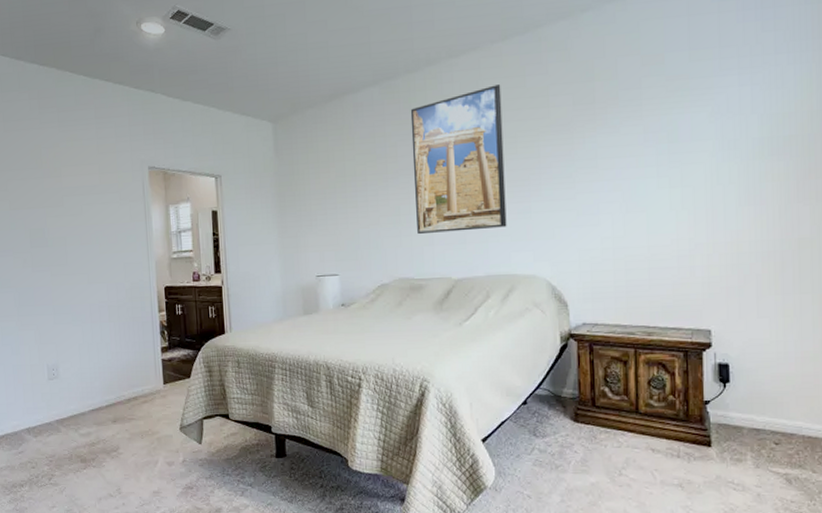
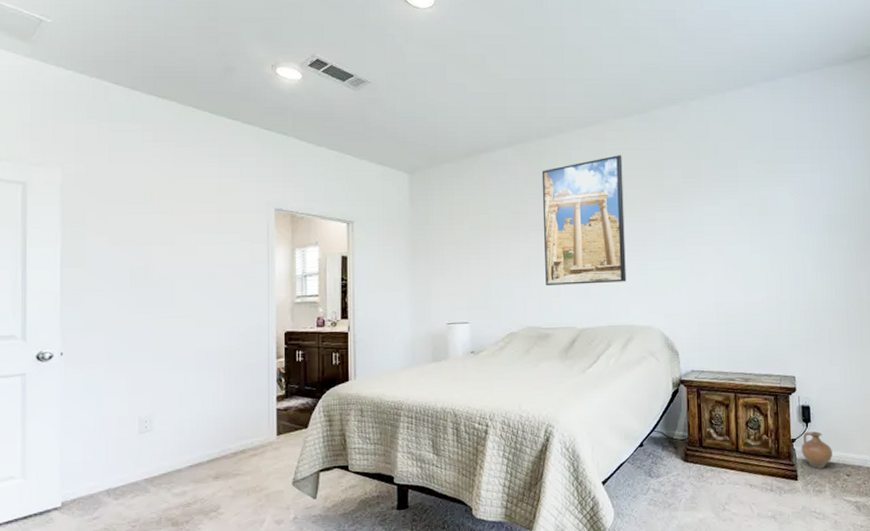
ceramic jug: none [716,393,757,434] -> present [801,431,832,468]

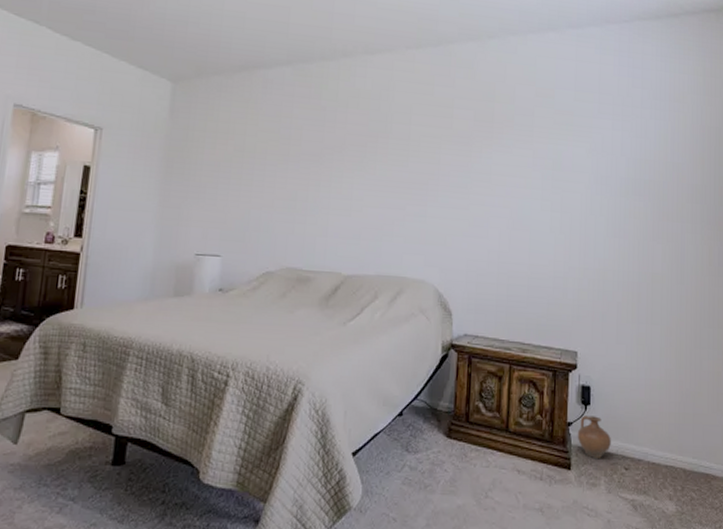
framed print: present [541,155,626,285] -> none [312,88,411,228]

